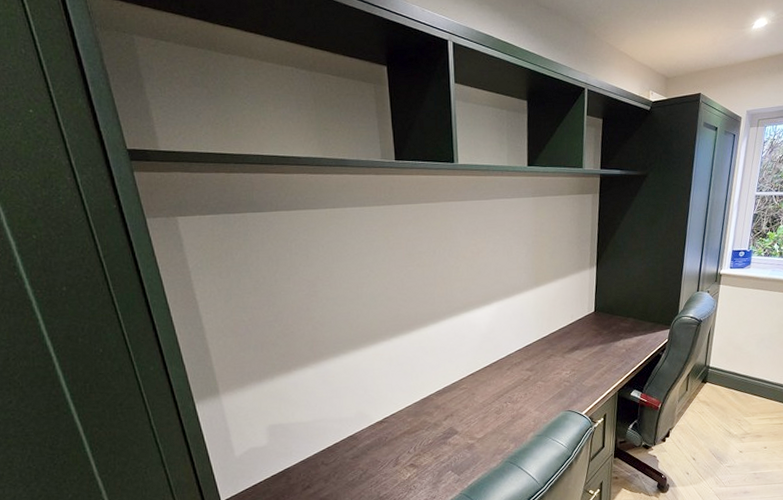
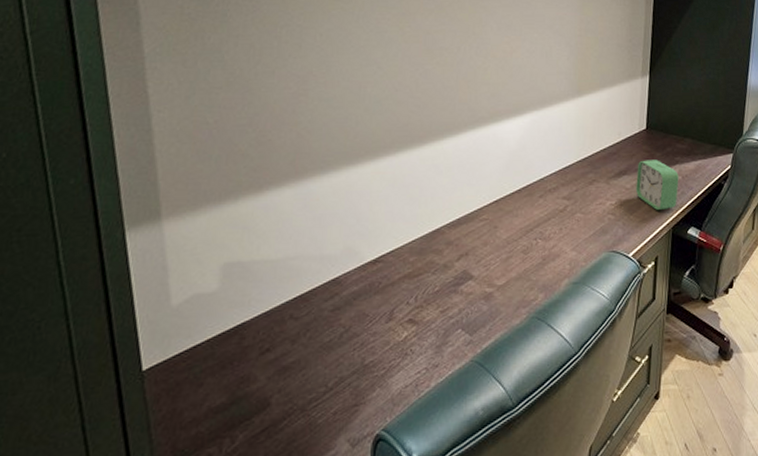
alarm clock: none [587,336,623,377] -> present [636,159,679,210]

